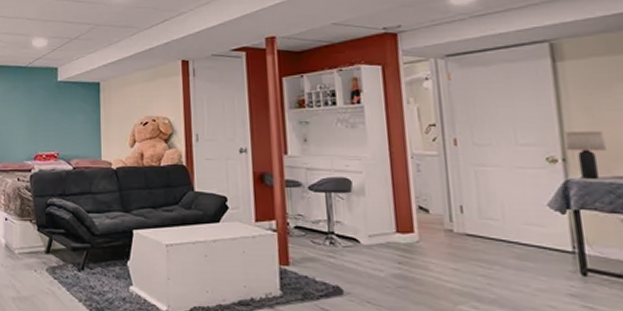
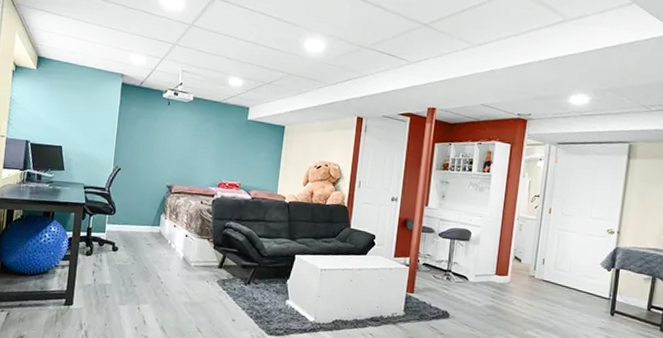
table lamp: present [565,131,606,180] -> none [621,212,648,249]

